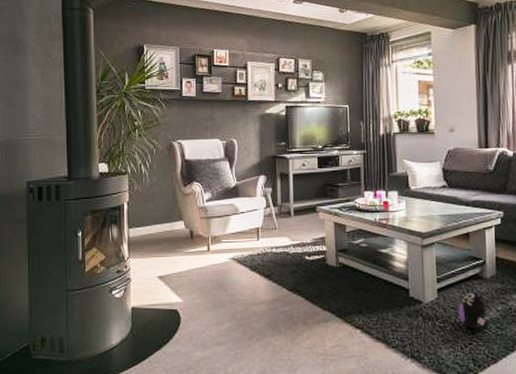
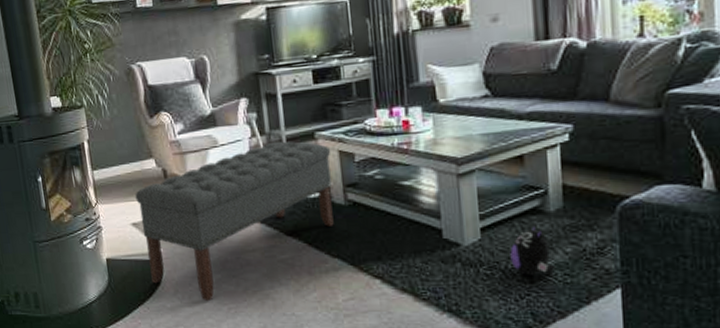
bench: none [164,212,328,347] -> present [135,141,334,301]

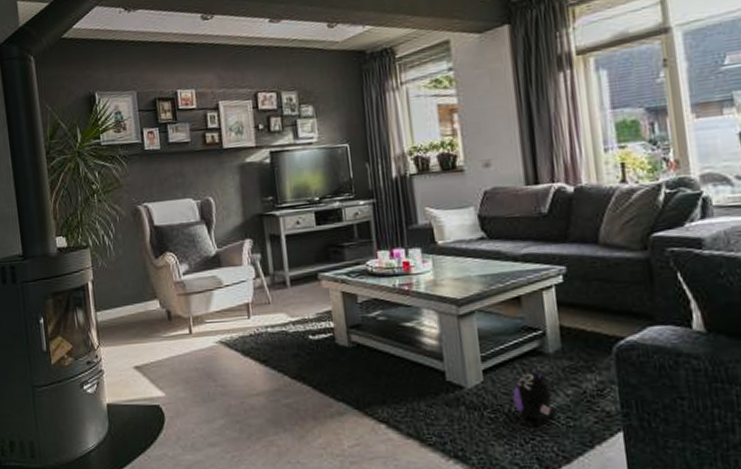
bench: present [135,141,334,301] -> none [138,282,338,448]

